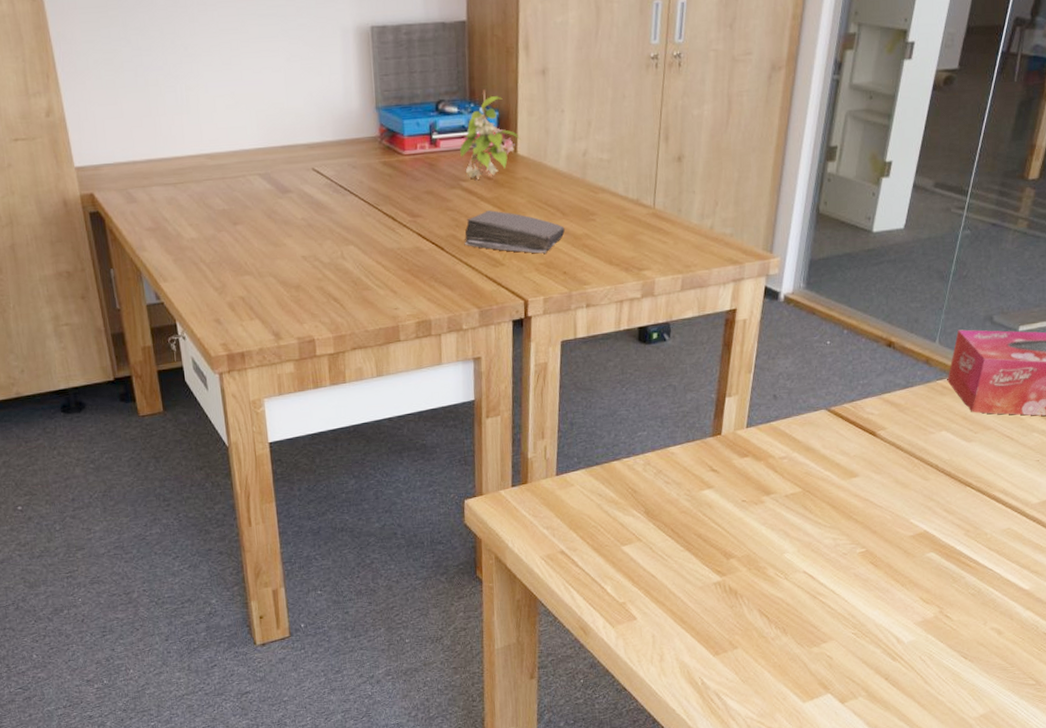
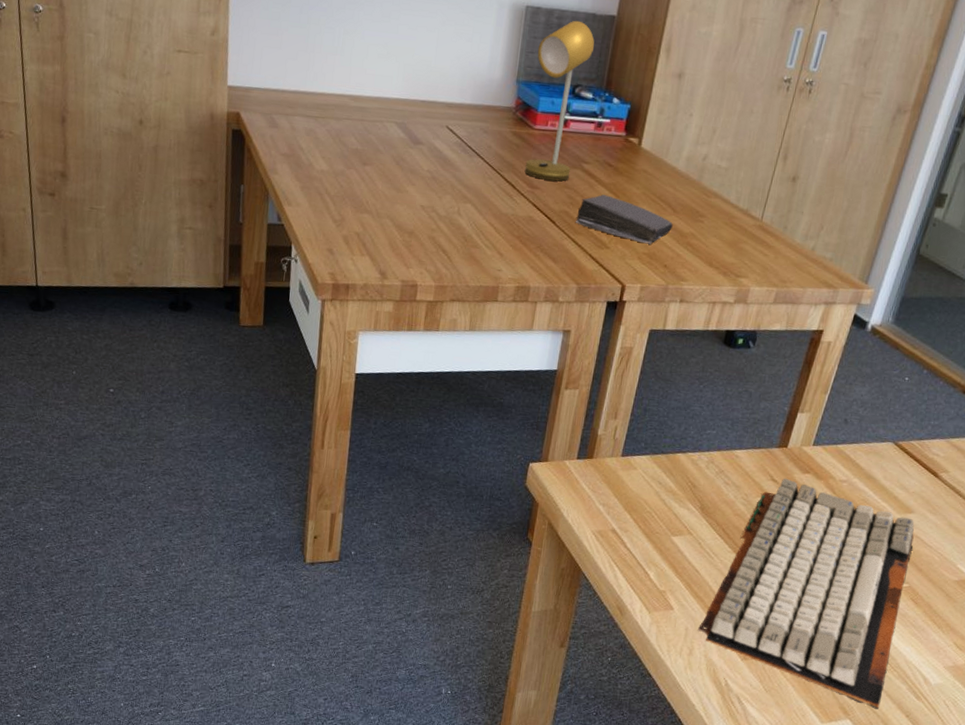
desk lamp: none [391,32,450,207] -> present [524,20,595,182]
plant: present [460,89,521,181] -> none [587,82,647,165]
keyboard: none [665,465,864,678] -> present [698,478,914,709]

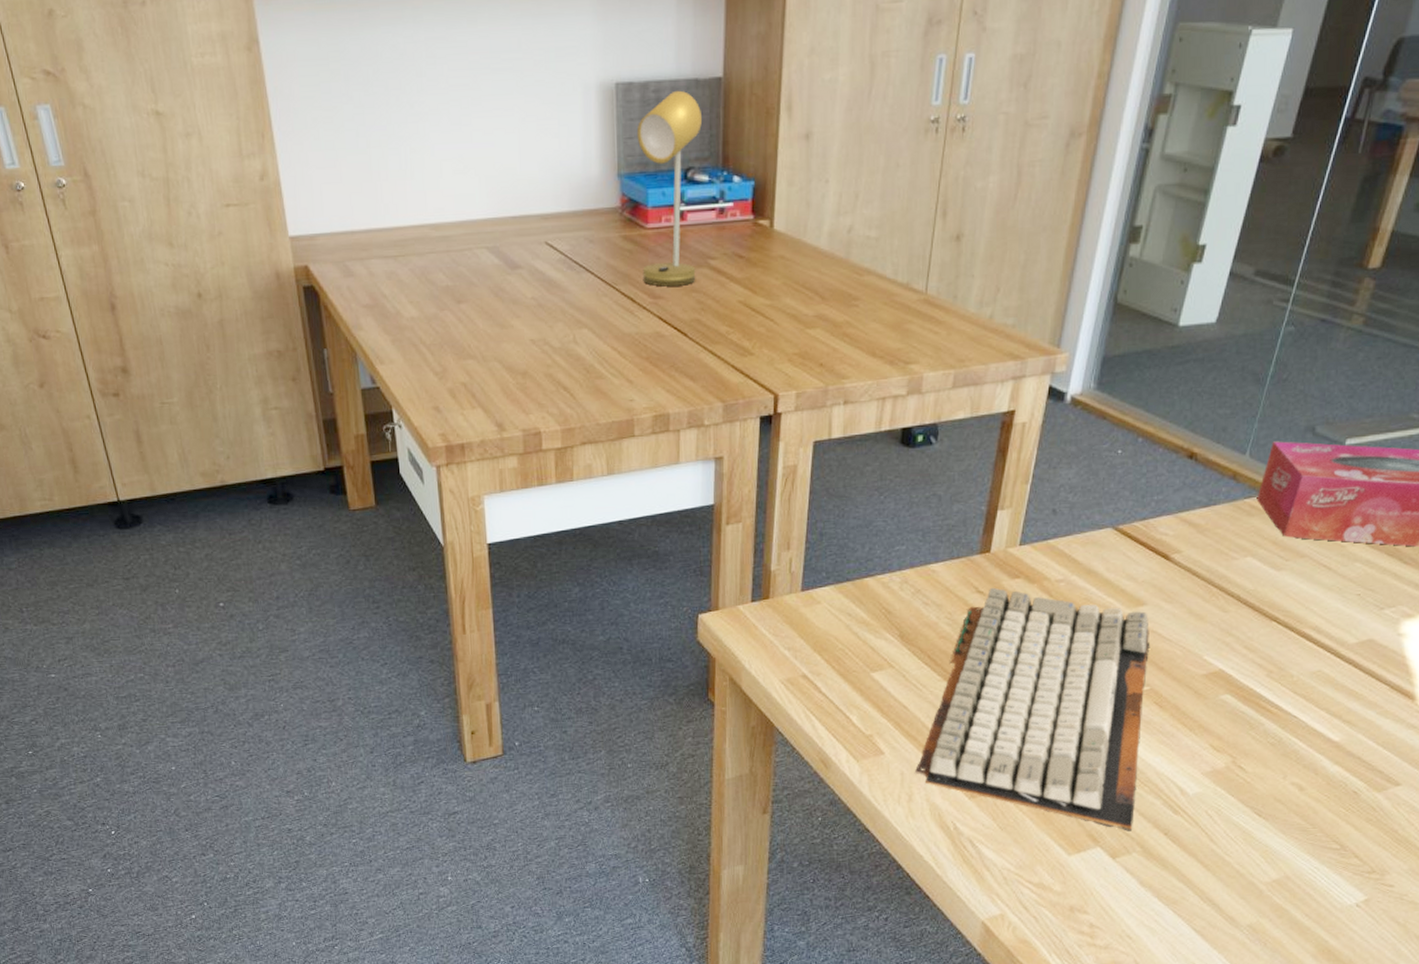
book: present [575,194,673,245] -> none [709,292,823,343]

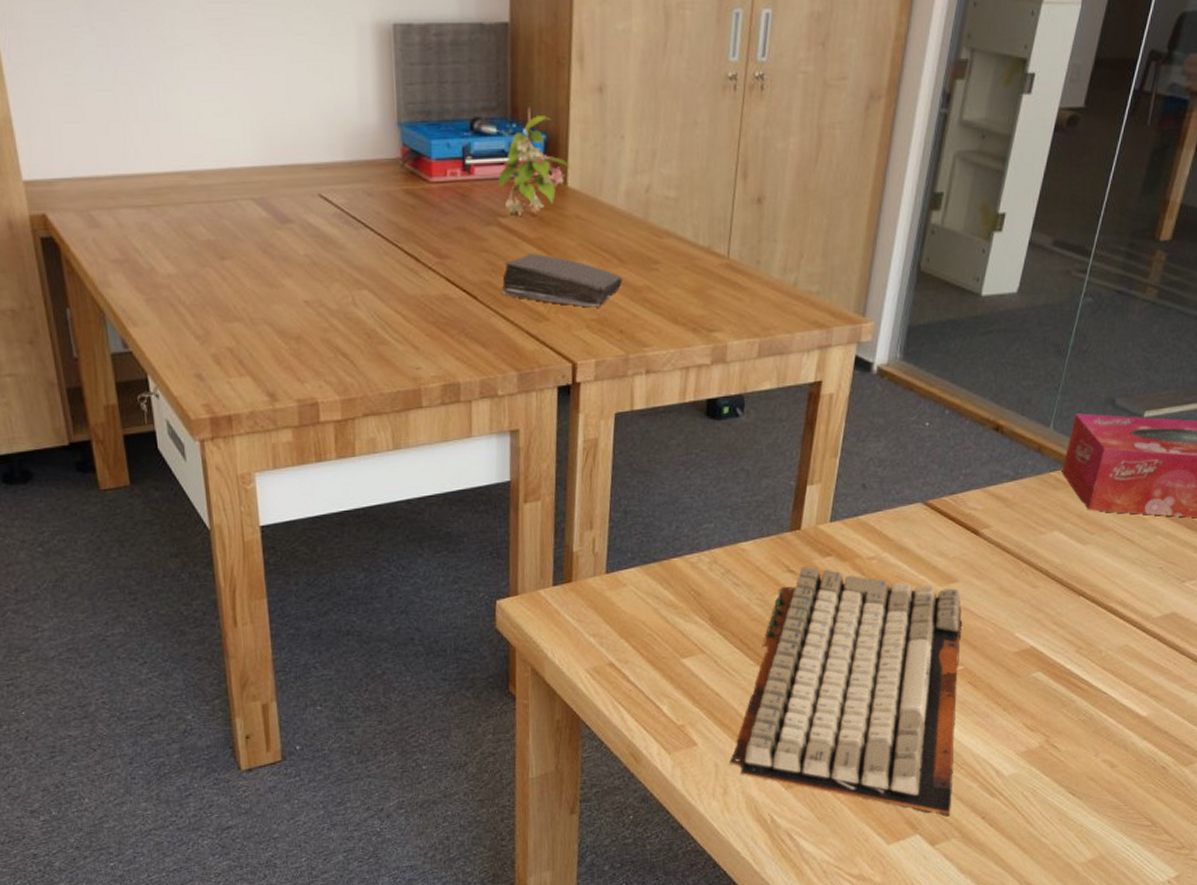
desk lamp: present [636,90,702,287] -> none [417,34,488,246]
plant: none [709,155,778,259] -> present [499,107,572,217]
book: none [709,292,823,343] -> present [501,253,622,308]

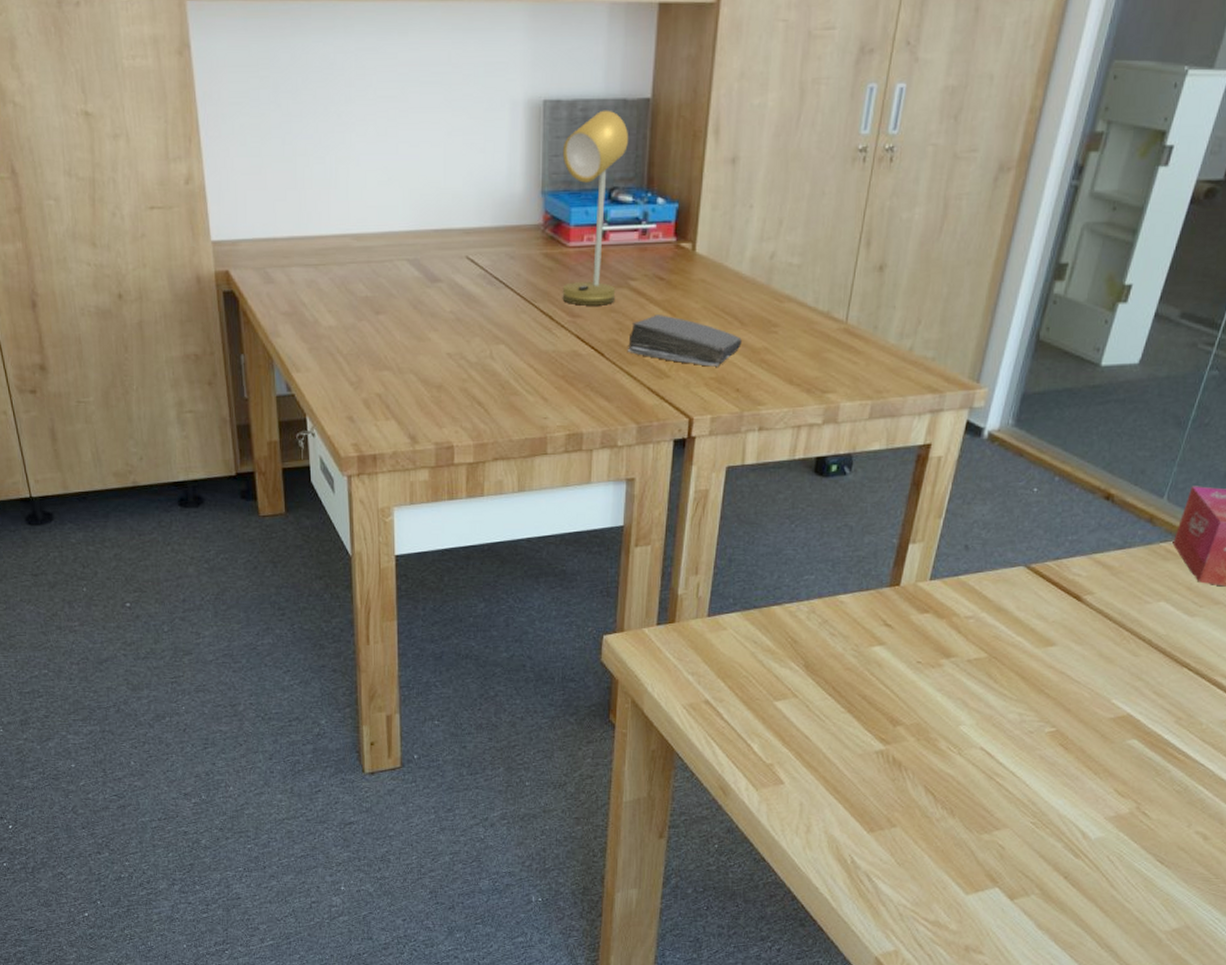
desk lamp: none [417,34,488,246] -> present [562,110,628,306]
plant: present [499,107,572,217] -> none [631,177,701,280]
keyboard: present [730,566,963,817] -> none [814,621,1058,873]

